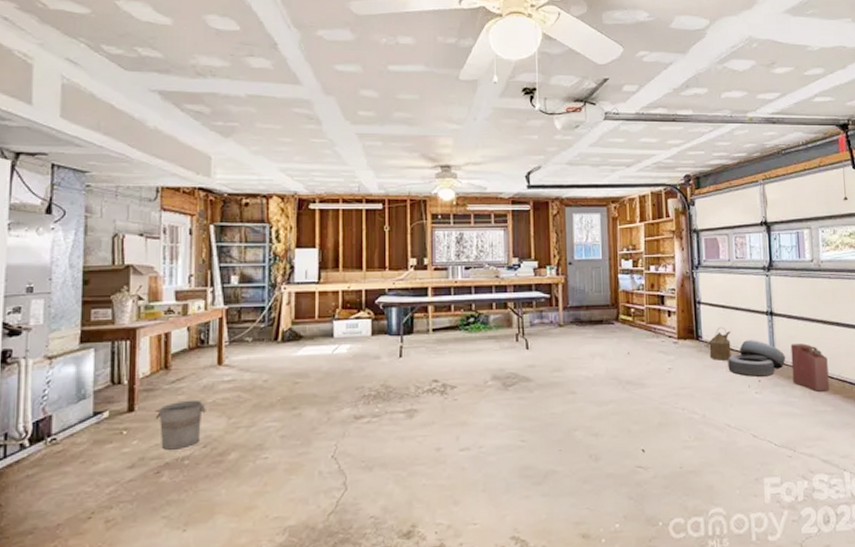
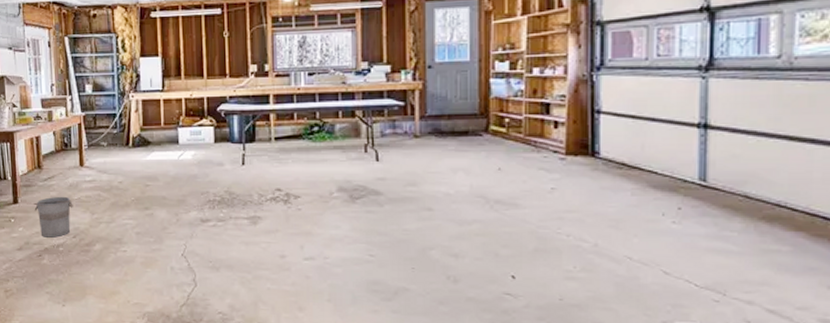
watering can: present [706,326,731,360] -> none [605,141,641,182]
tire: present [728,340,786,377] -> none [634,159,723,203]
jerry can: present [790,343,830,392] -> none [730,165,790,226]

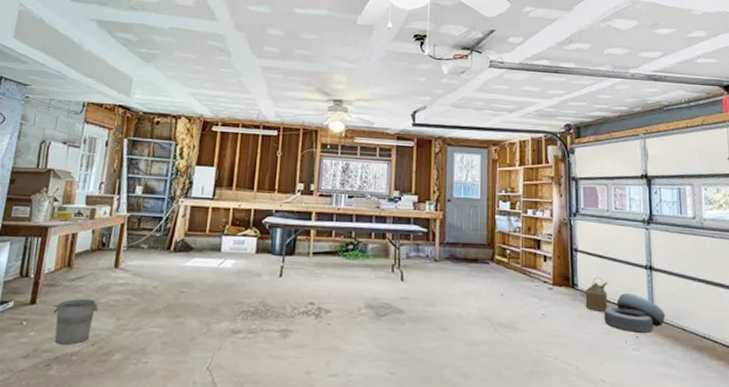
watering can: none [605,141,641,182] -> present [582,276,608,312]
tire: none [634,159,723,203] -> present [604,293,666,333]

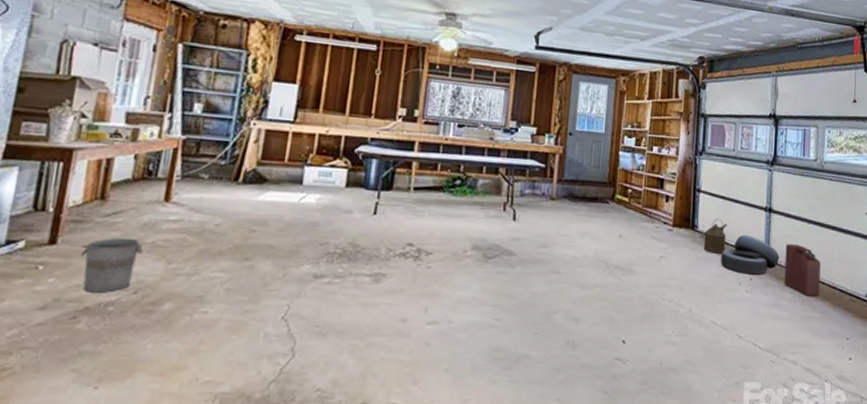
jerry can: none [671,302,713,356] -> present [784,244,821,297]

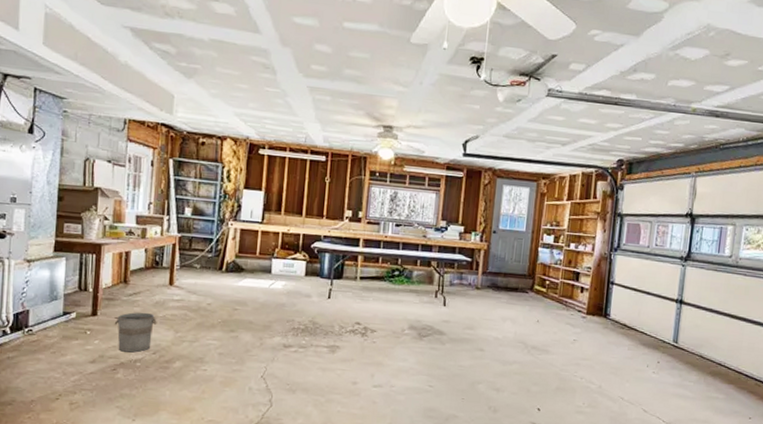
watering can: present [701,218,727,254] -> none [613,308,638,340]
tire: present [721,235,780,275] -> none [630,323,688,359]
jerry can: present [784,244,821,297] -> none [690,332,728,380]

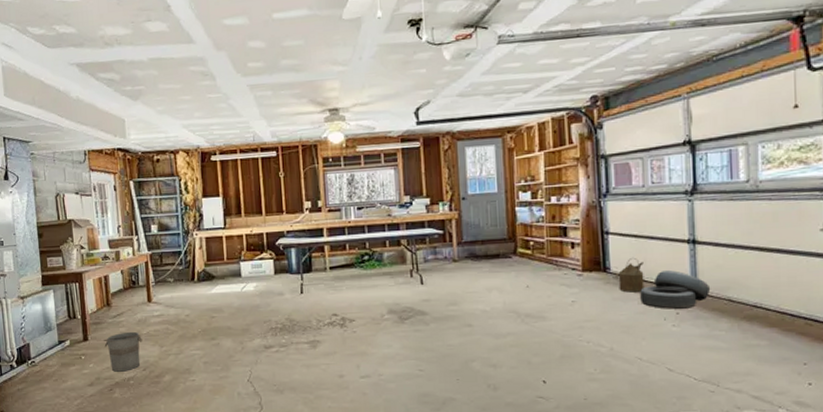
watering can: none [613,308,638,340] -> present [615,257,645,293]
tire: none [630,323,688,359] -> present [640,270,711,309]

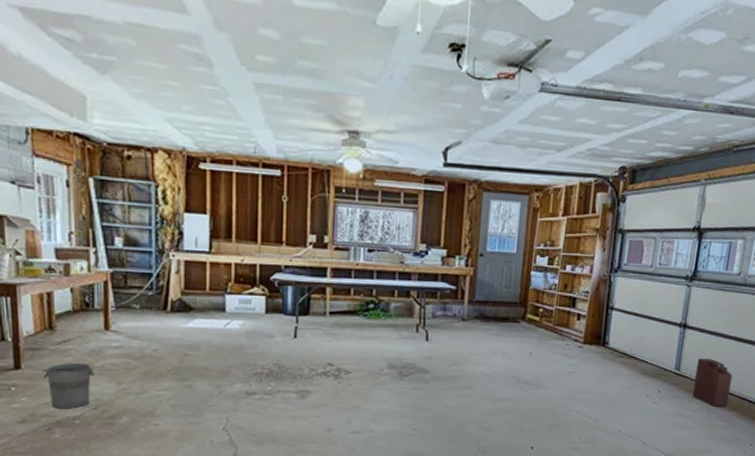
watering can: present [615,257,645,293] -> none [612,334,639,369]
tire: present [640,270,711,309] -> none [630,351,691,388]
jerry can: none [717,273,764,325] -> present [692,358,732,407]

